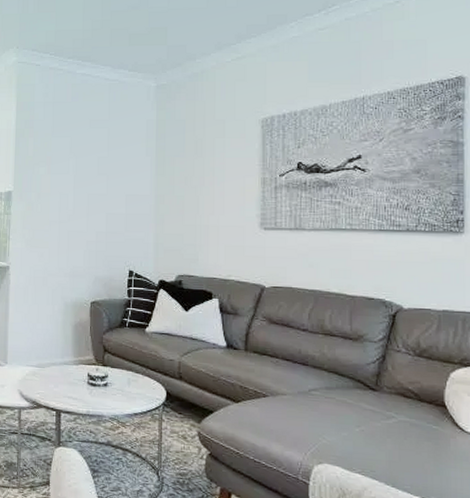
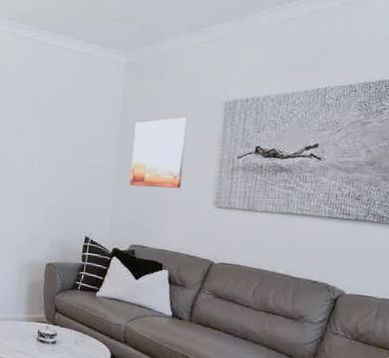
wall art: none [170,138,225,214] -> present [129,117,188,189]

